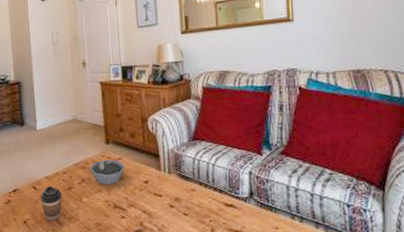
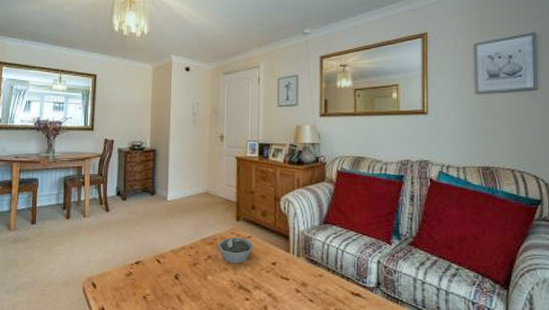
coffee cup: present [40,186,62,221] -> none [163,260,187,298]

